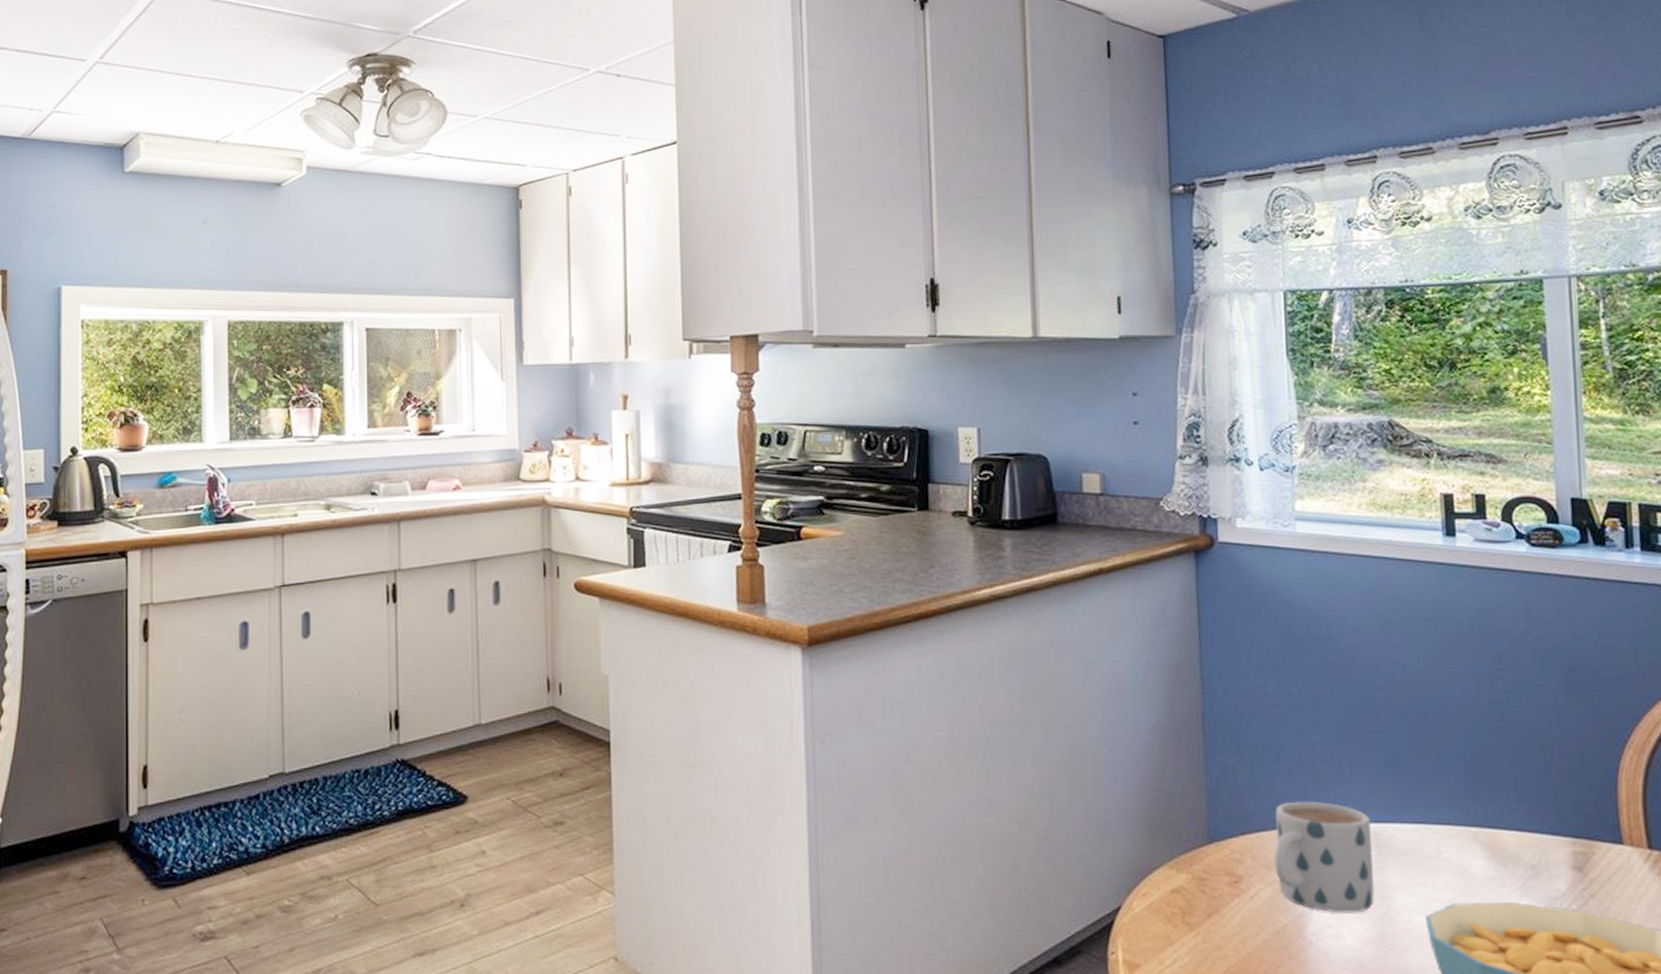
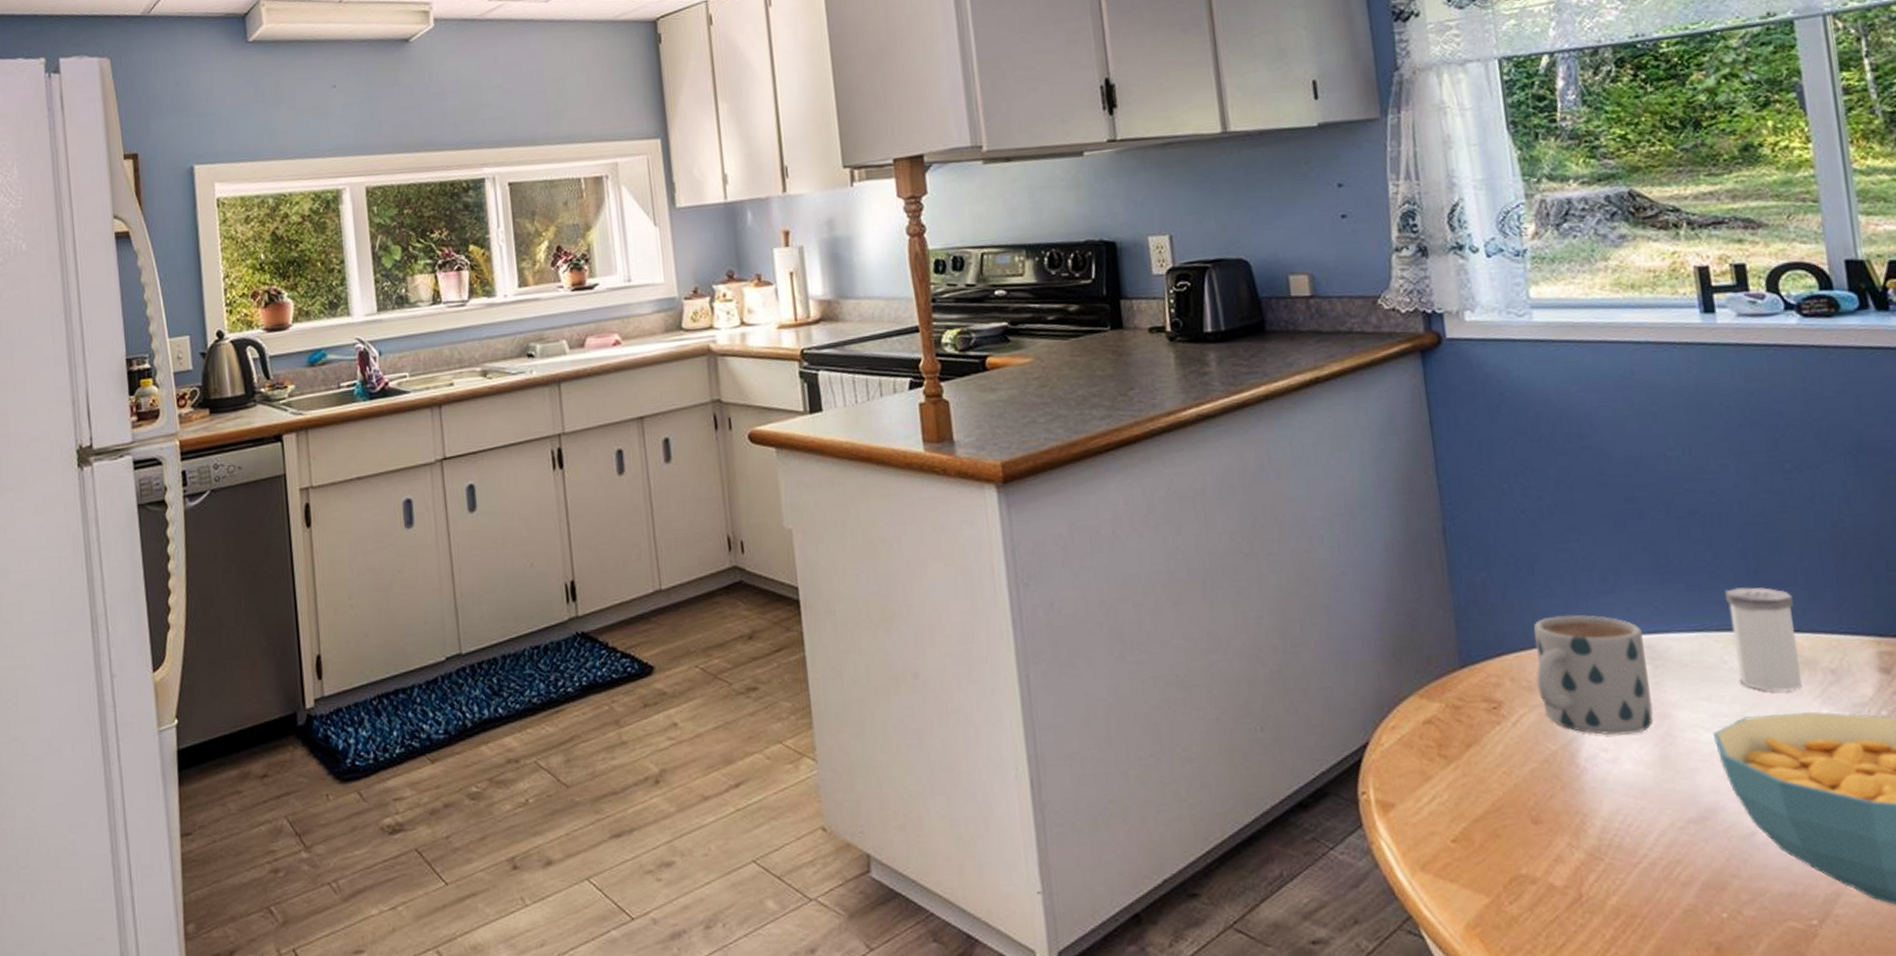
salt shaker: none [1445,786,1506,884] -> present [1725,587,1802,693]

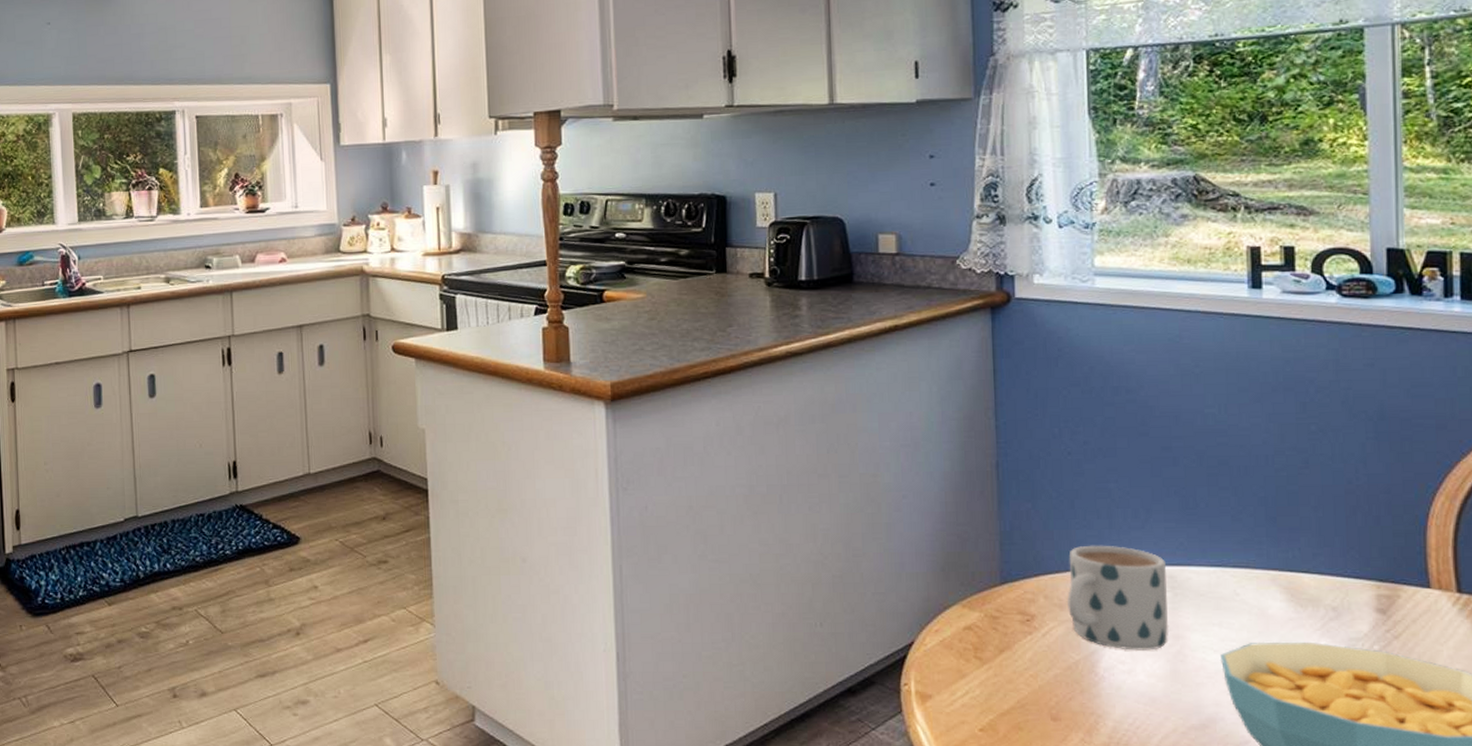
salt shaker: present [1725,587,1802,693] -> none [1244,531,1305,624]

